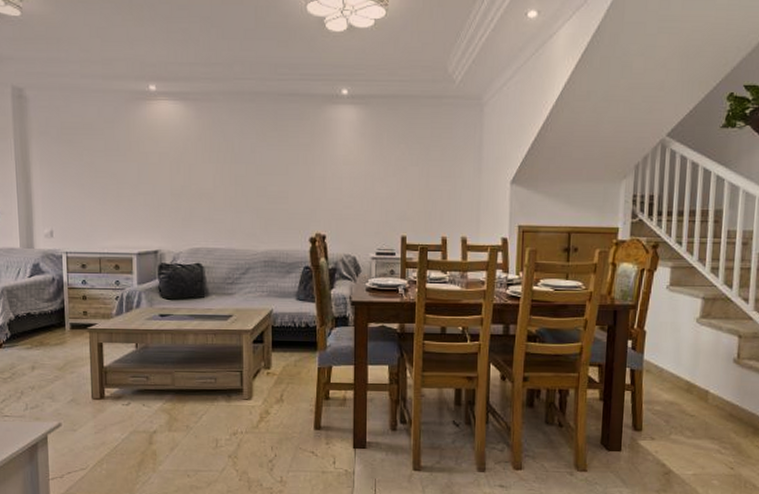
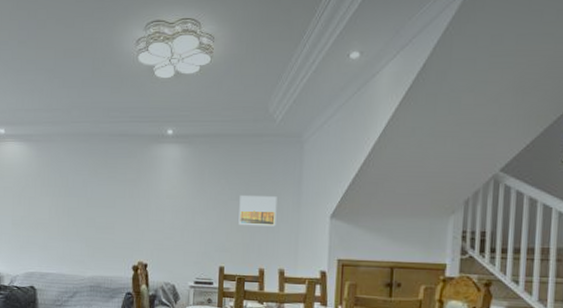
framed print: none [420,161,458,193] -> present [238,196,277,227]

